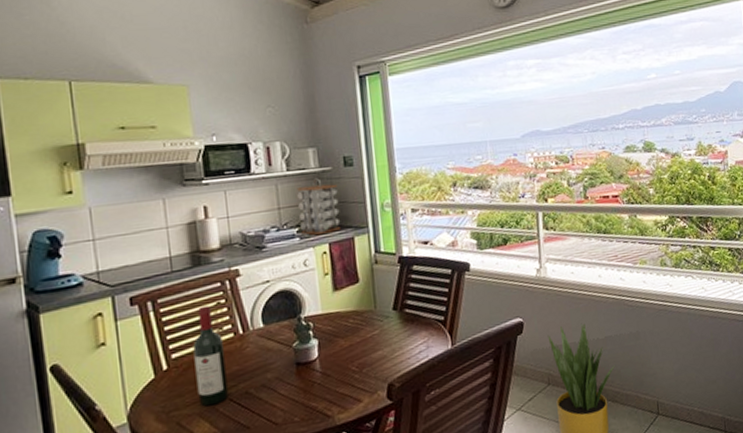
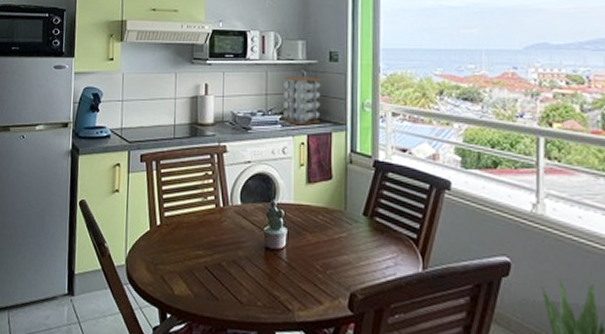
wine bottle: present [193,305,229,407] -> none [180,174,206,269]

